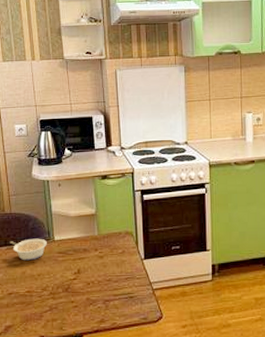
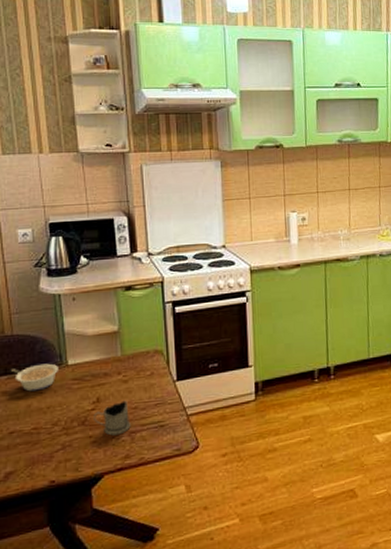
tea glass holder: none [75,273,105,302] -> present [93,400,131,436]

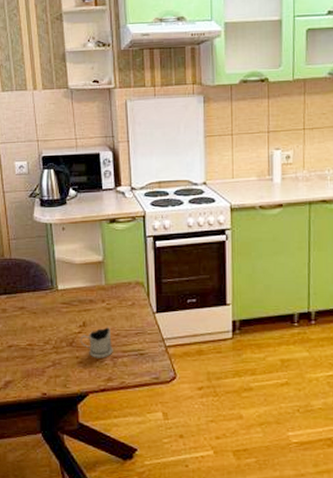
legume: present [10,363,58,392] -> none [9,287,50,311]

